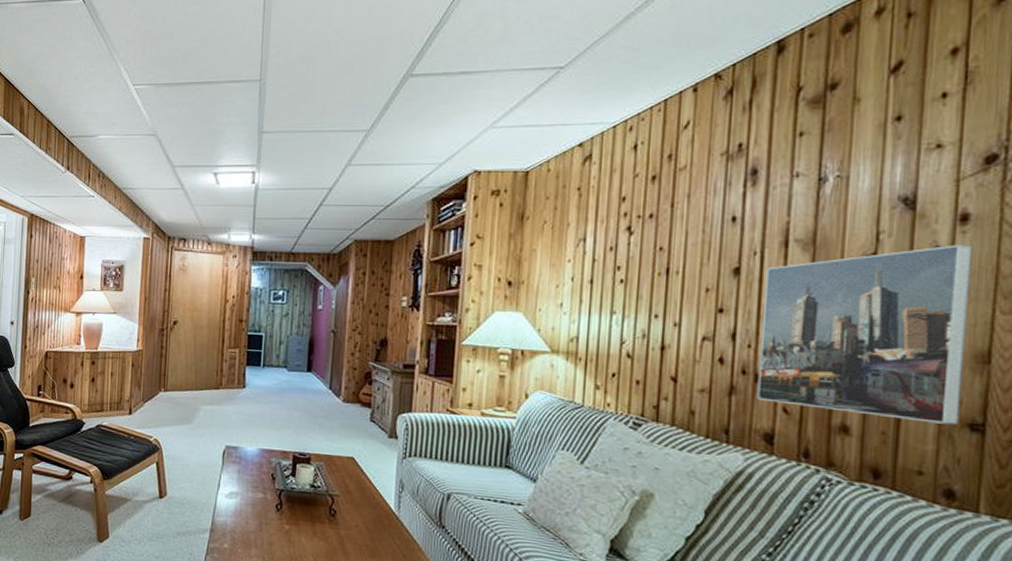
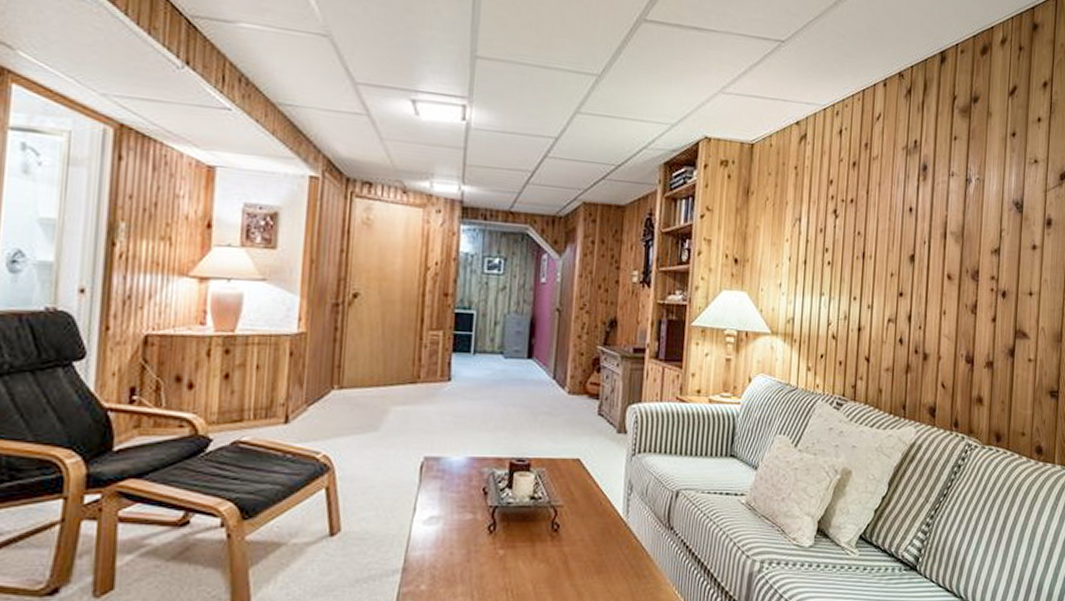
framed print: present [756,244,973,425] -> none [924,244,1054,392]

